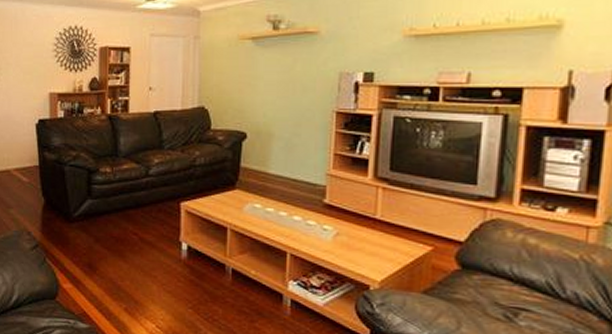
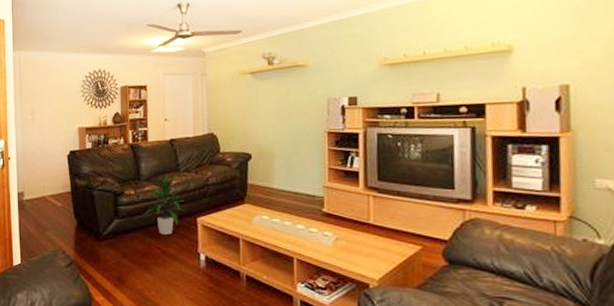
indoor plant: none [117,152,167,220] -> present [141,174,185,234]

